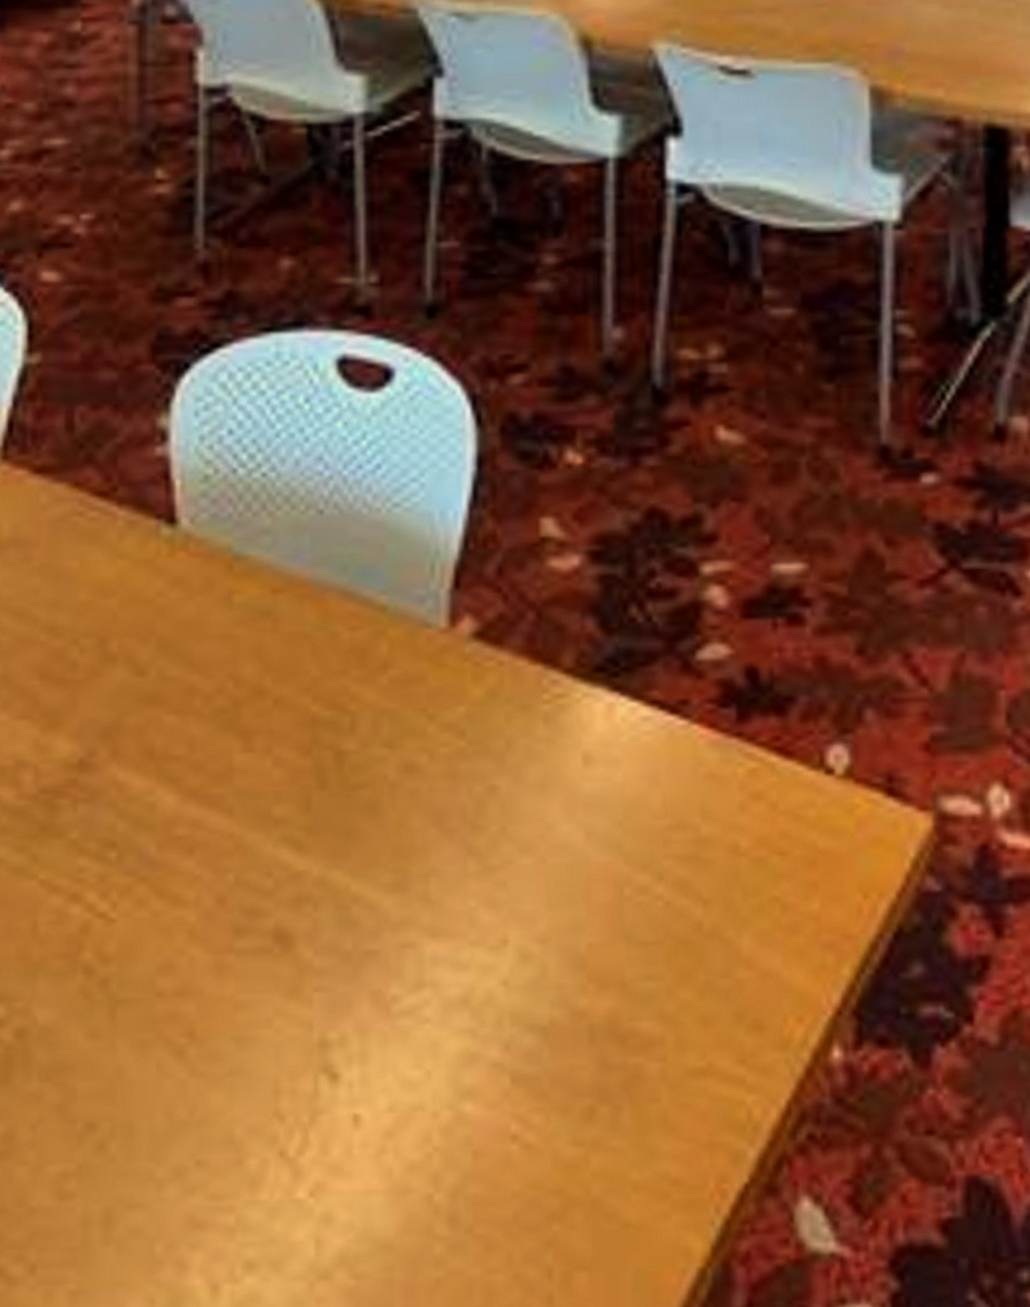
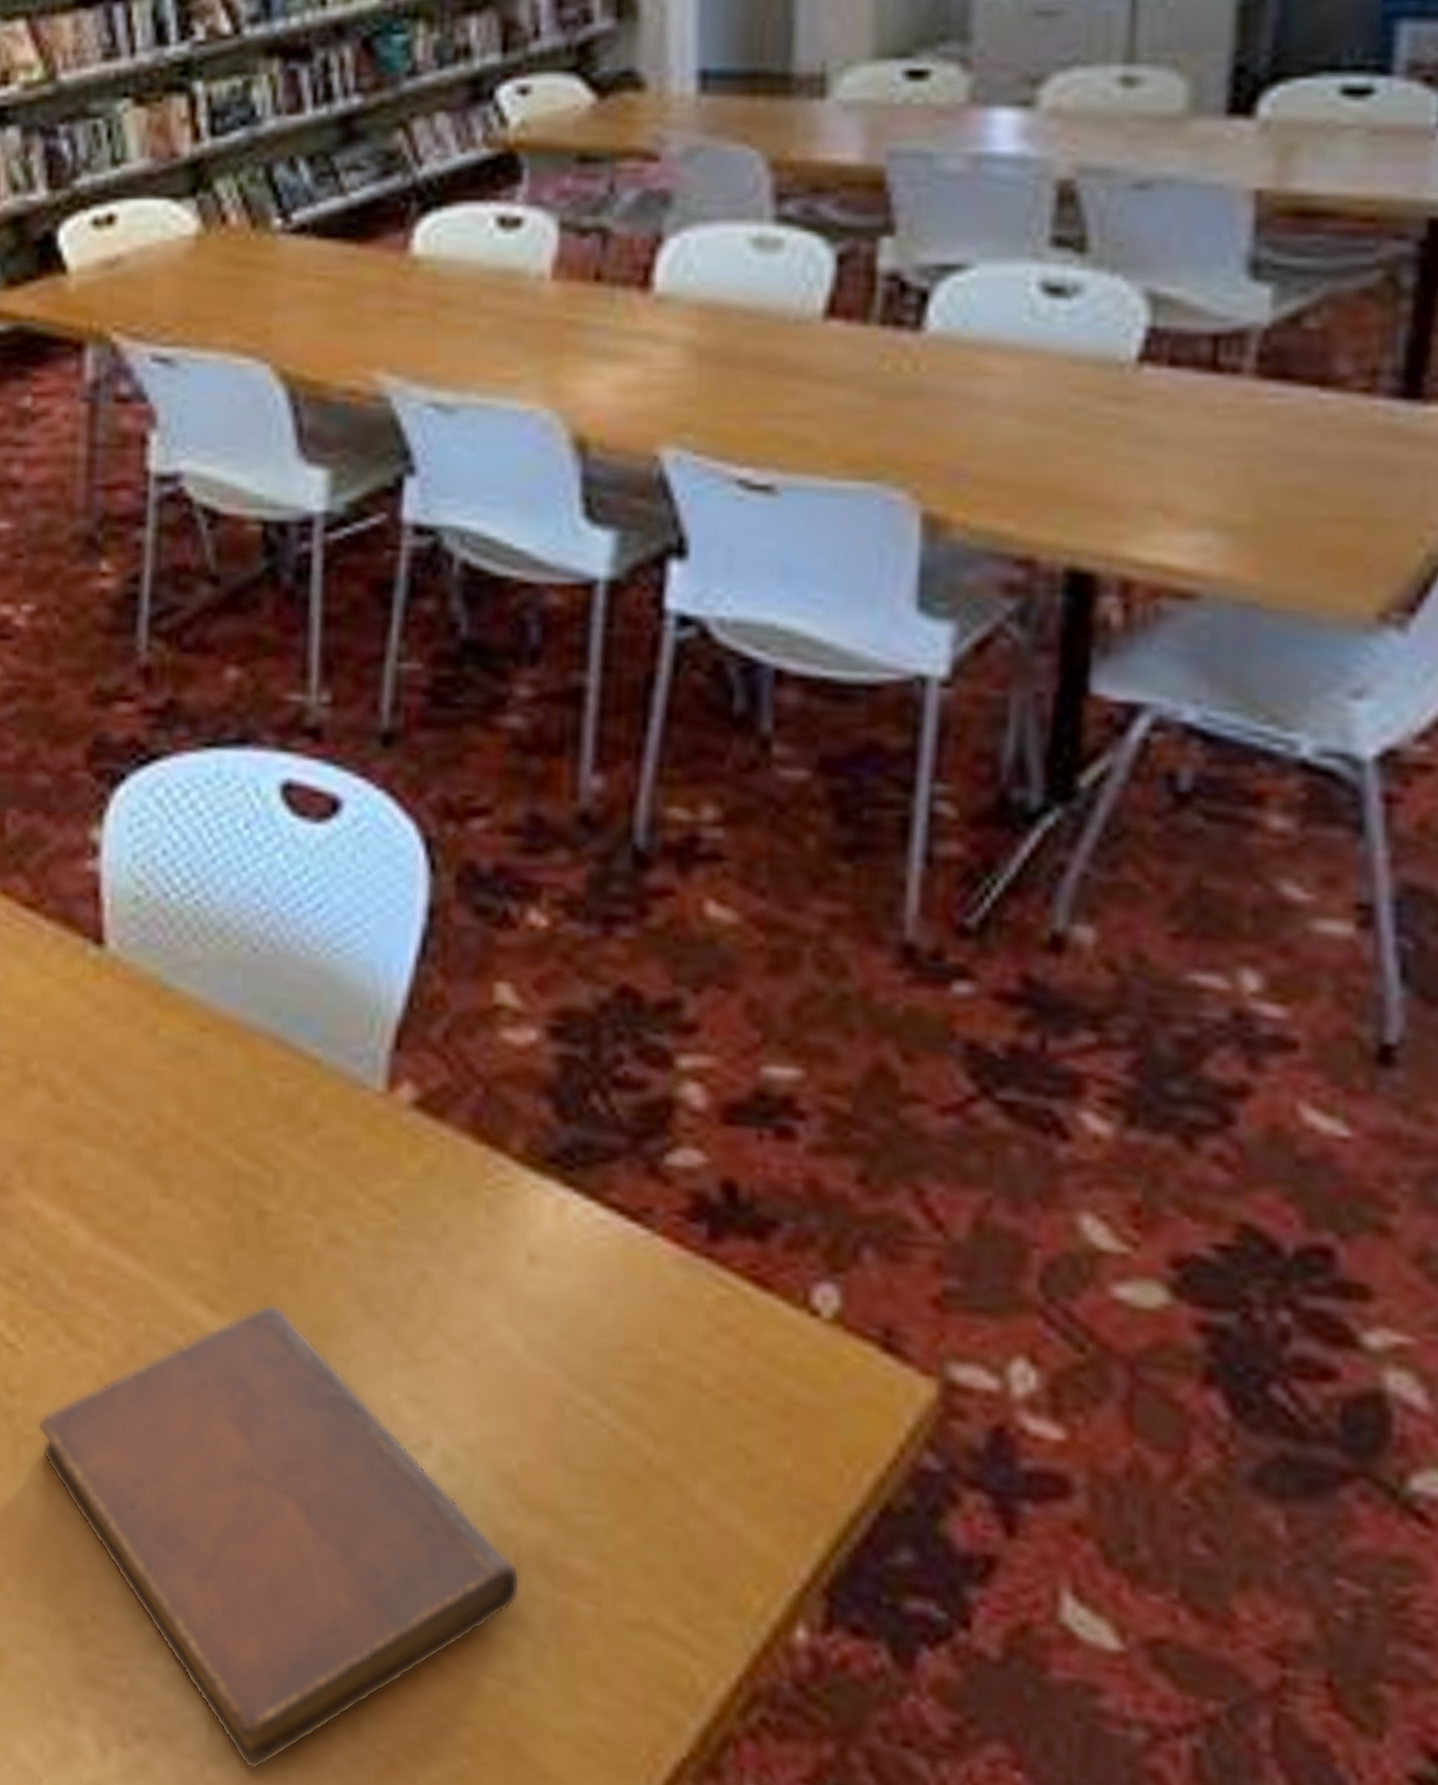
notebook: none [134,837,595,1277] -> present [38,1304,520,1770]

